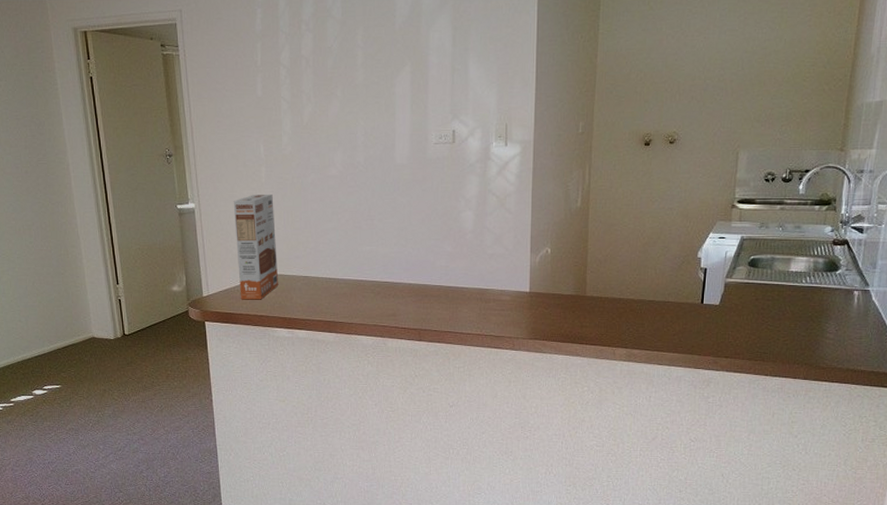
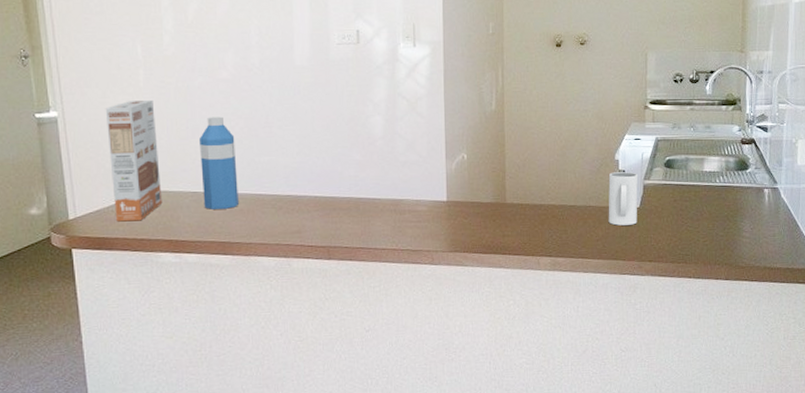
water bottle: none [311,210,343,292] -> present [200,116,239,209]
mug: none [686,270,719,321] -> present [608,172,638,226]

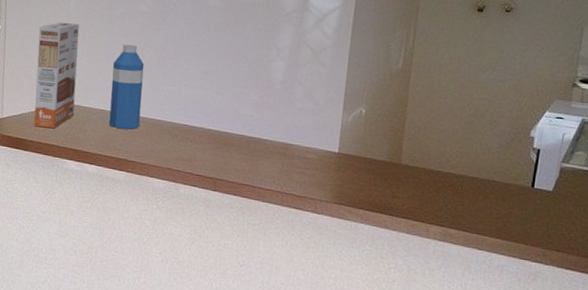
mug: present [608,172,638,226] -> none [513,149,555,209]

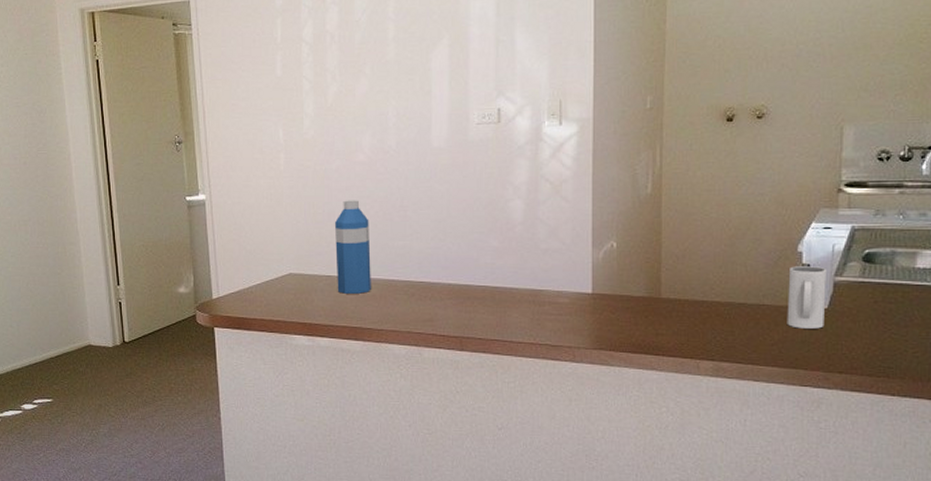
cereal box: present [34,22,80,129] -> none [248,184,298,303]
mug: none [513,149,555,209] -> present [787,266,826,329]

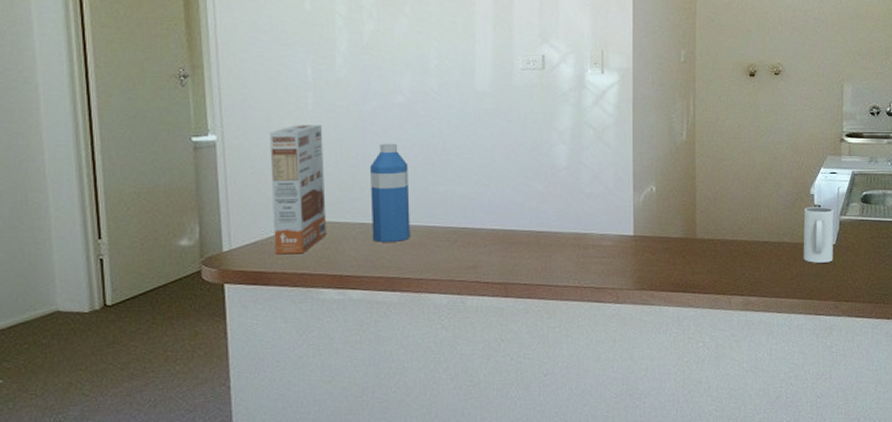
cereal box: none [248,184,298,303] -> present [269,125,327,255]

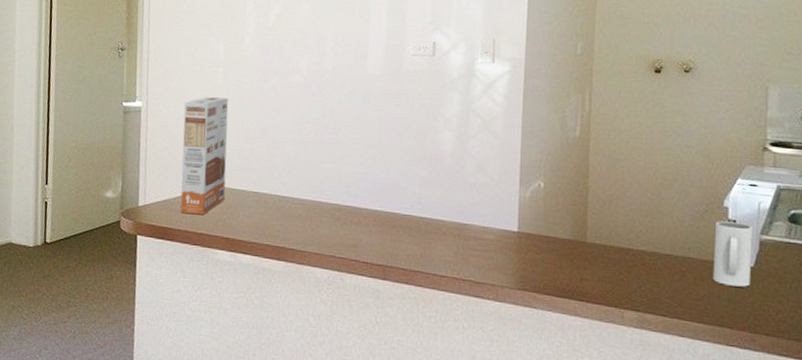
water bottle: present [370,143,410,242] -> none [263,118,301,213]

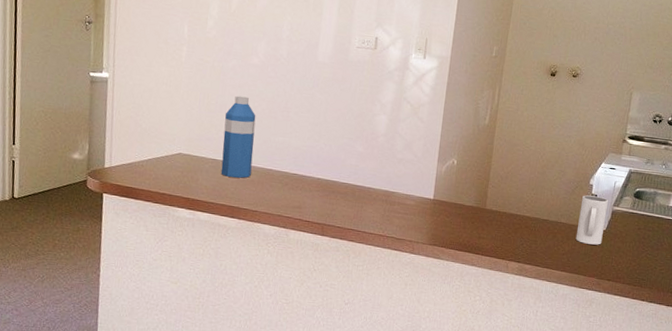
cereal box: present [180,97,229,215] -> none [144,72,191,178]
water bottle: none [263,118,301,213] -> present [220,95,256,178]

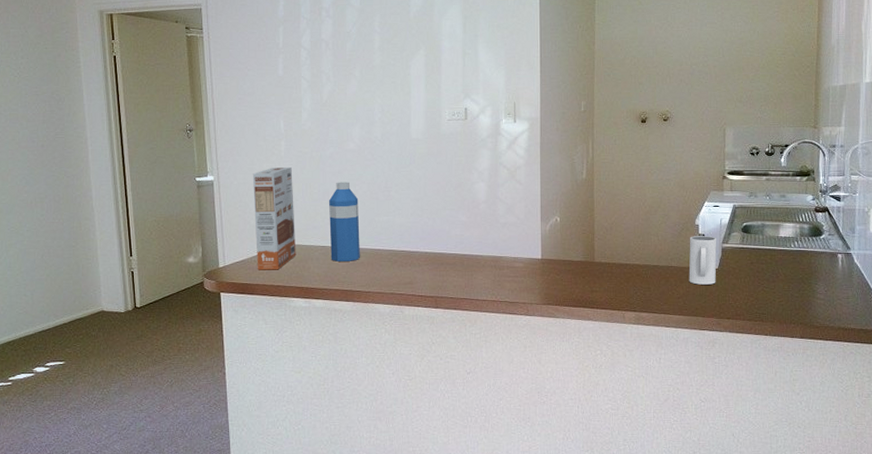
cereal box: none [144,72,191,178] -> present [252,168,296,270]

